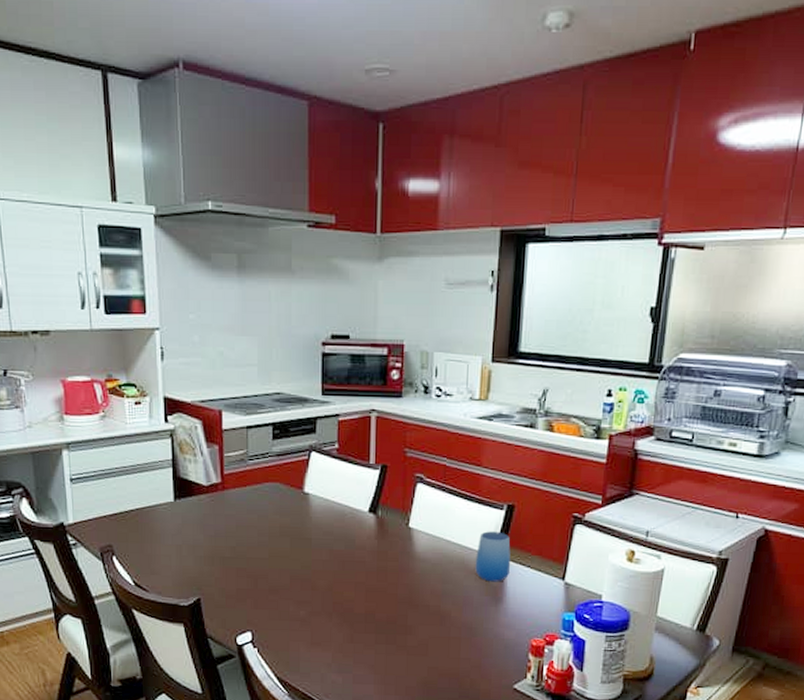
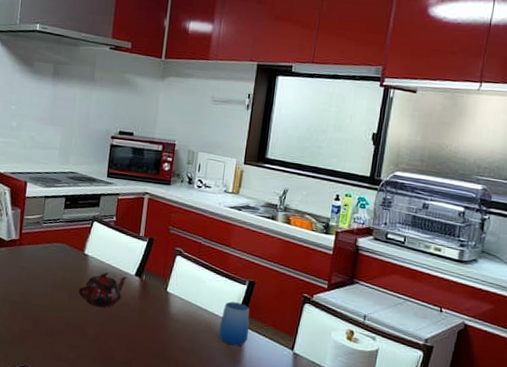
teapot: none [301,512,360,554] -> present [78,272,128,308]

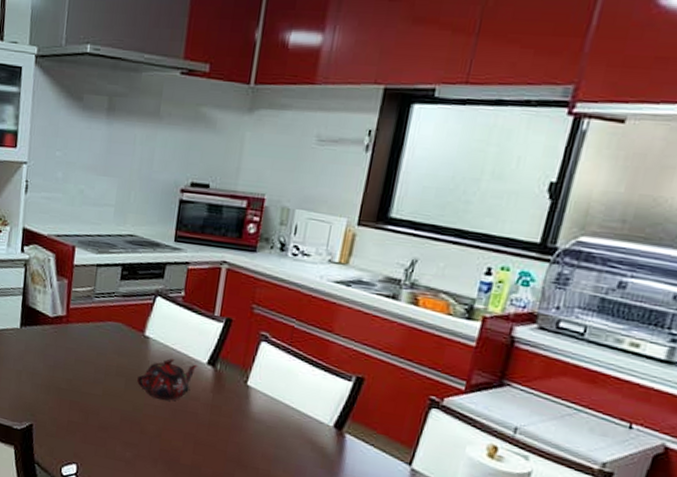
cup: present [219,301,250,346] -> none [312,401,355,456]

